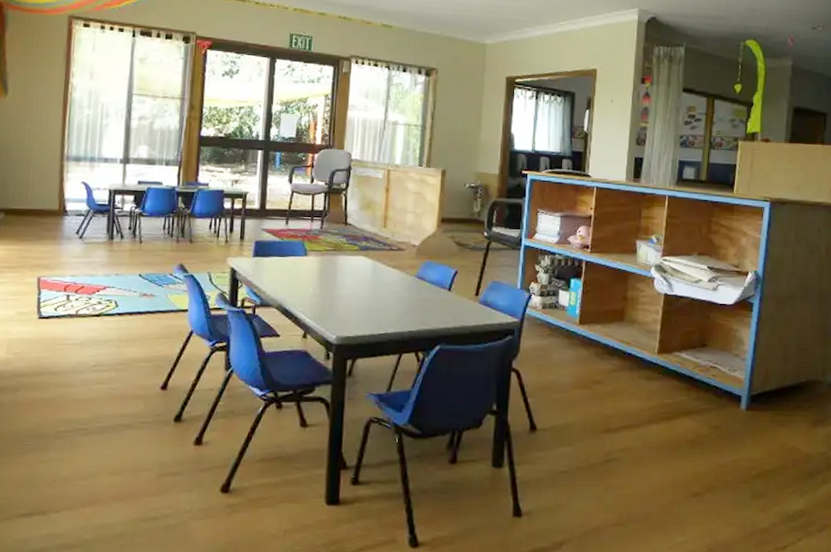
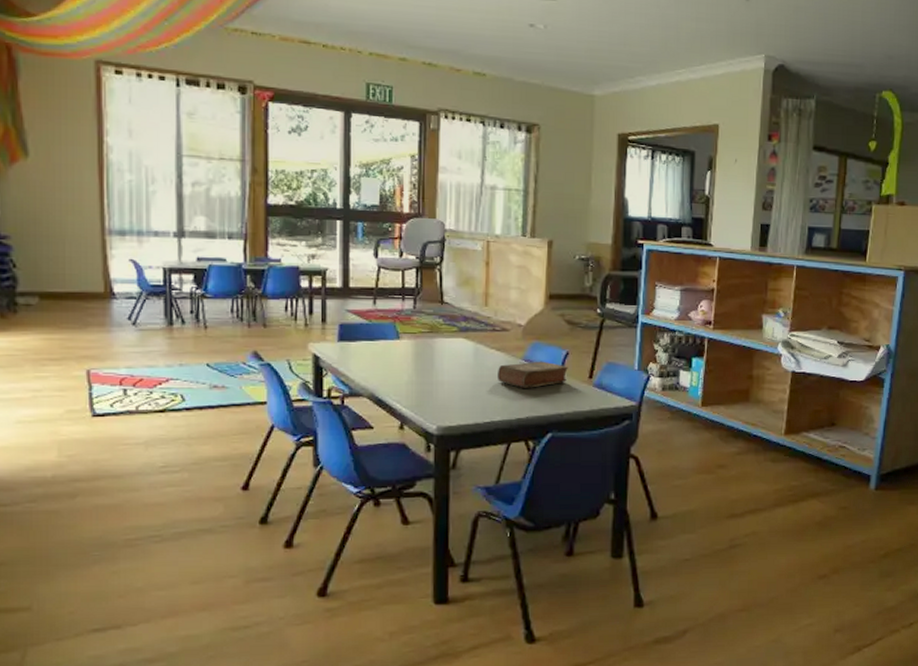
book: none [392,278,456,303] -> present [498,361,568,388]

